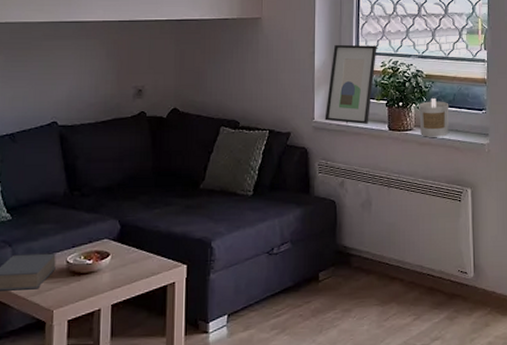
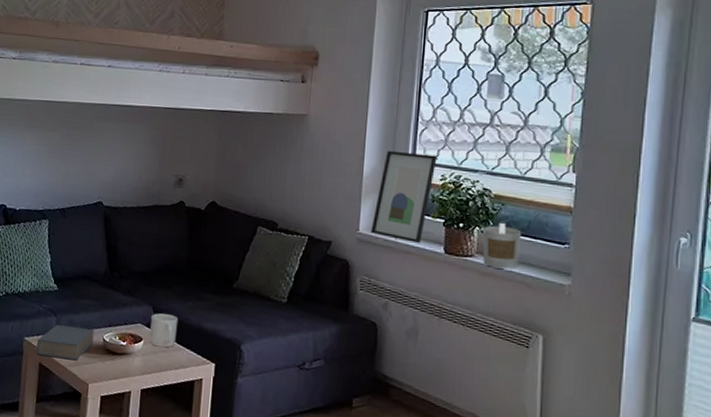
mug: none [116,225,147,259] -> present [149,313,179,348]

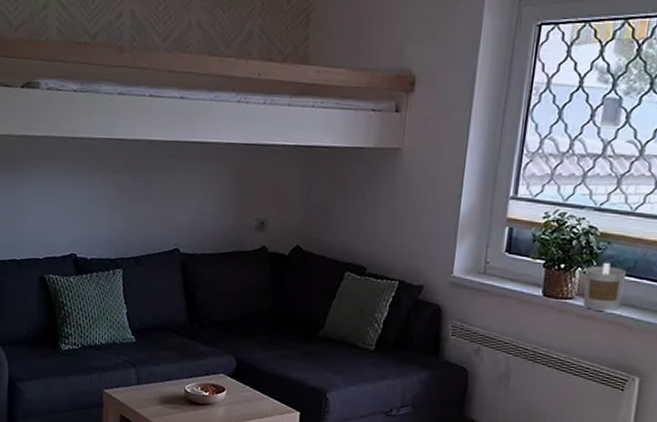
book: present [36,324,95,361] -> none [116,376,176,412]
mug: present [149,313,179,348] -> none [232,363,262,398]
picture frame: present [370,150,439,244] -> none [465,186,543,287]

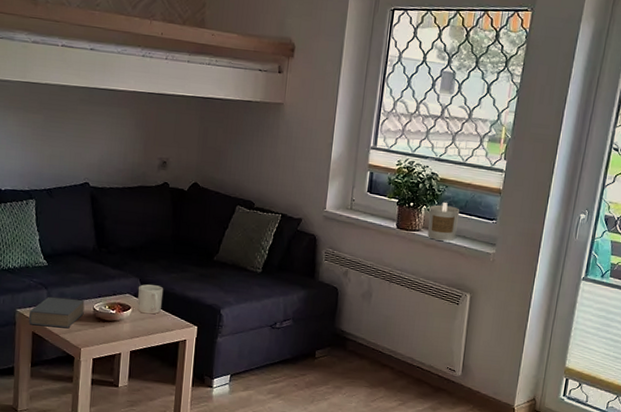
book: none [116,376,176,412] -> present [28,296,85,329]
mug: none [232,363,262,398] -> present [137,284,164,315]

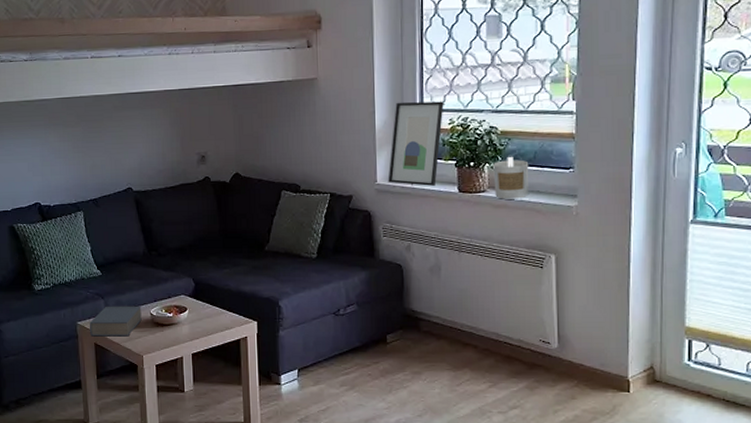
mug: present [137,284,164,315] -> none [192,283,219,314]
picture frame: none [335,138,396,221] -> present [388,100,445,187]

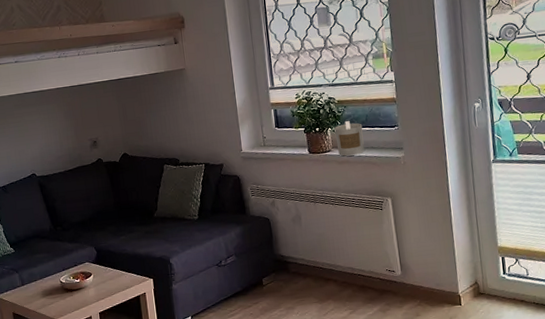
book: present [89,306,142,337] -> none [7,275,53,307]
picture frame: present [388,100,445,187] -> none [251,79,291,152]

